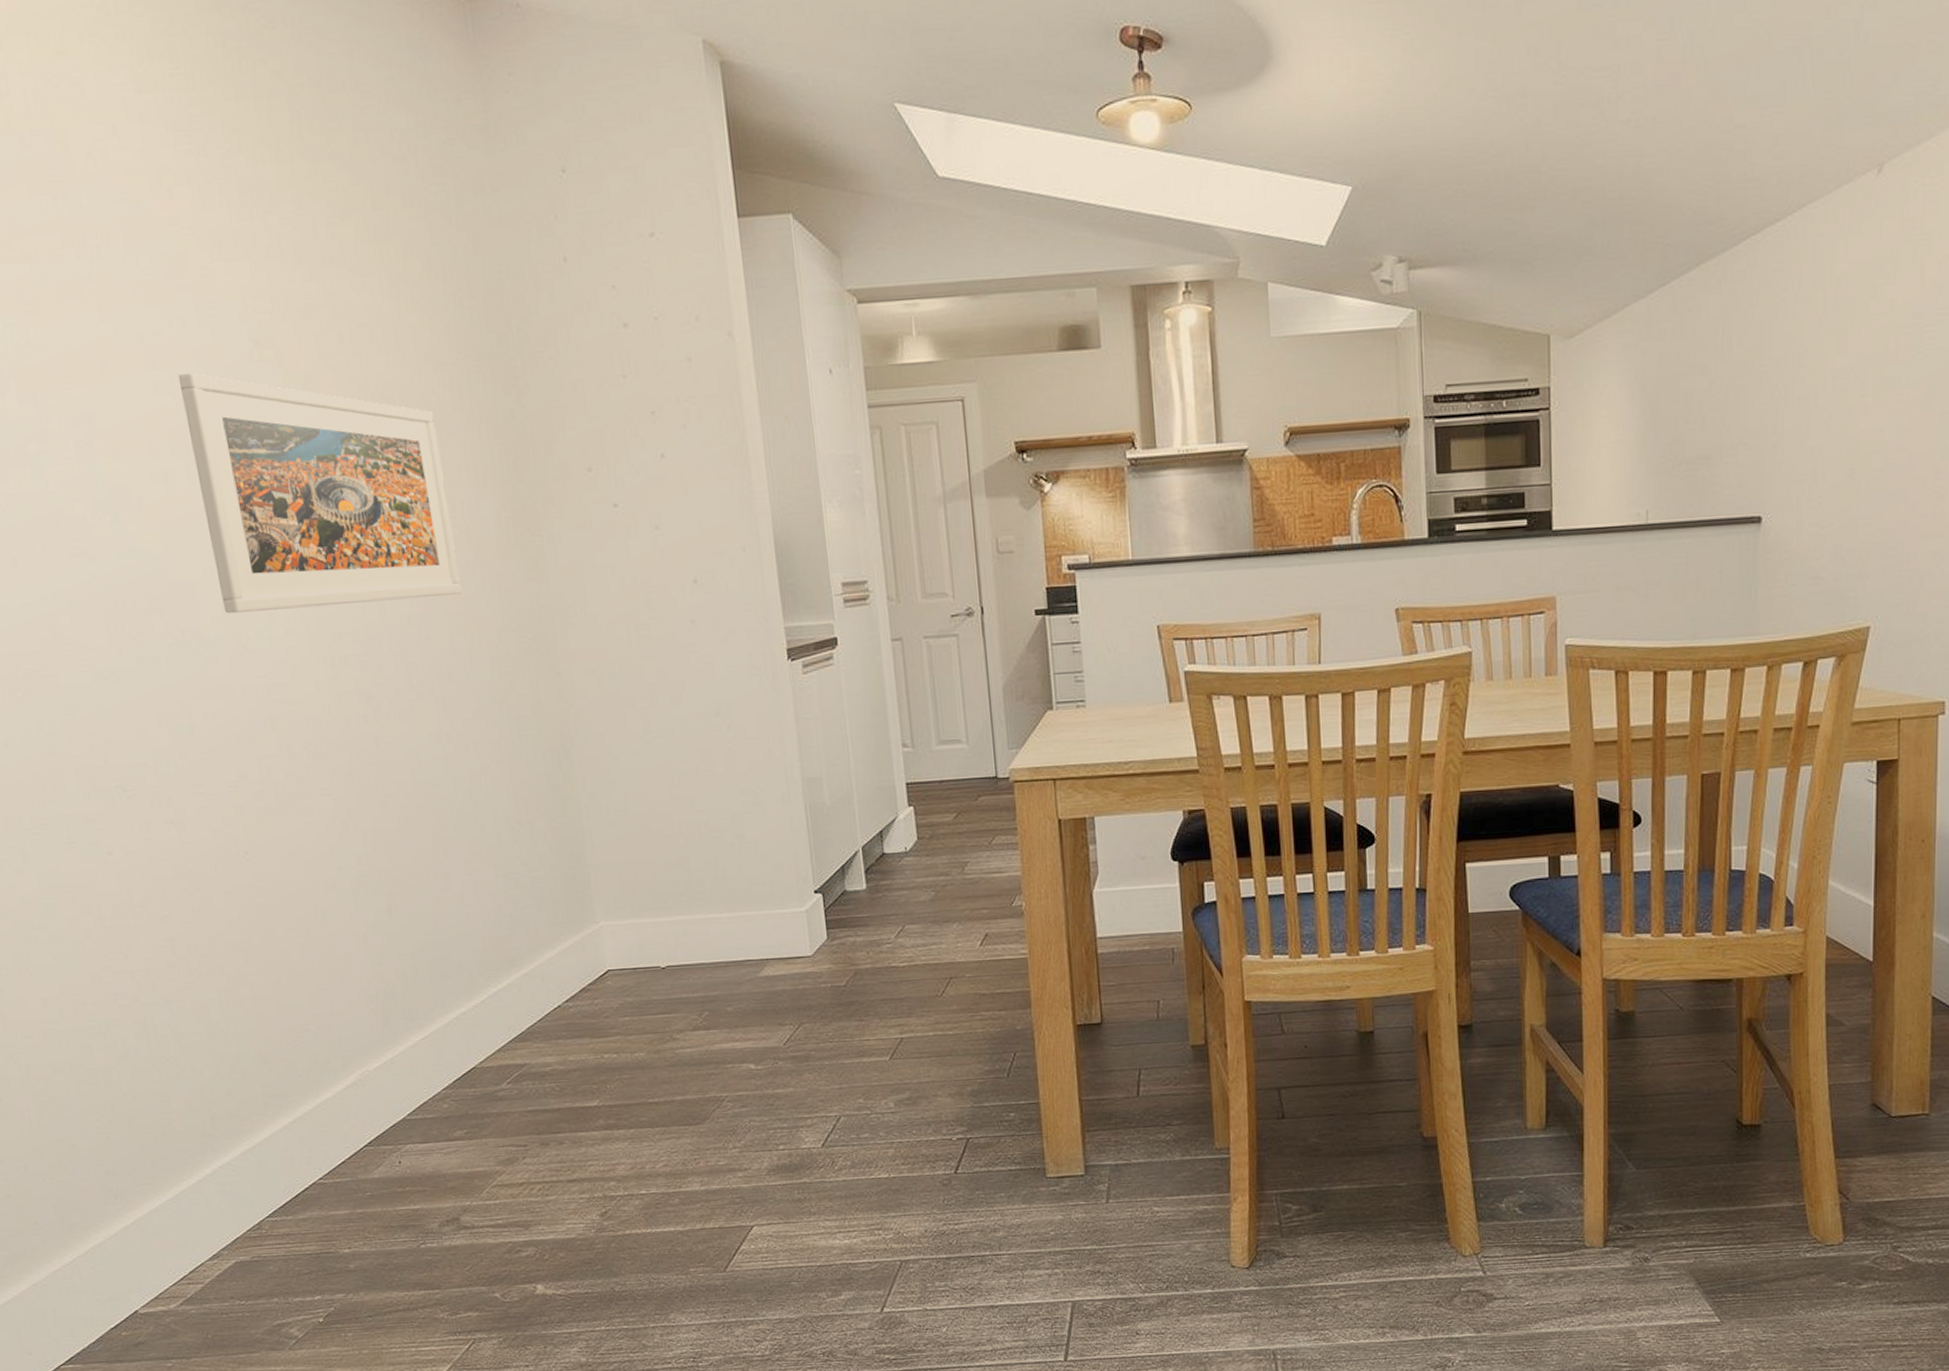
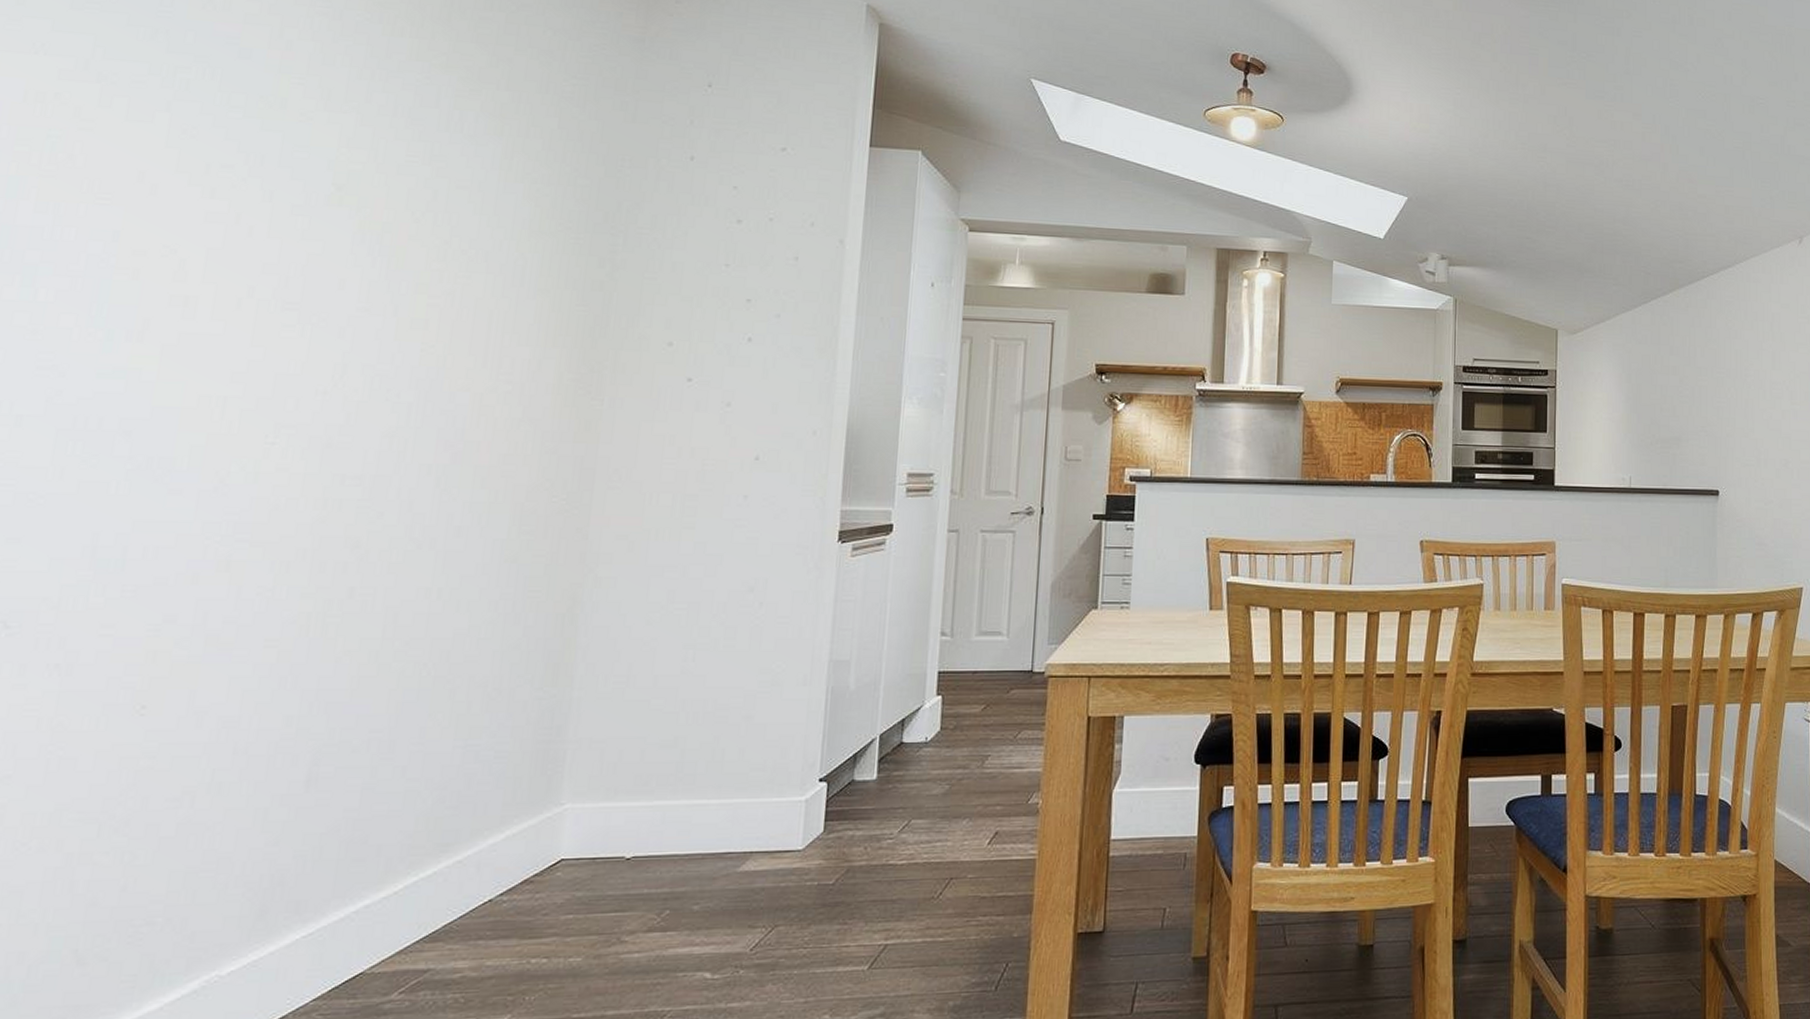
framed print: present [179,372,462,614] -> none [209,206,516,449]

